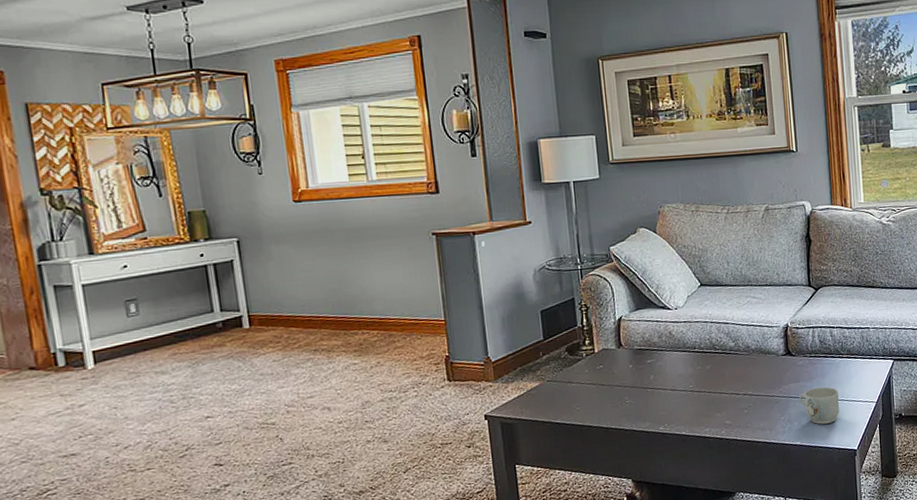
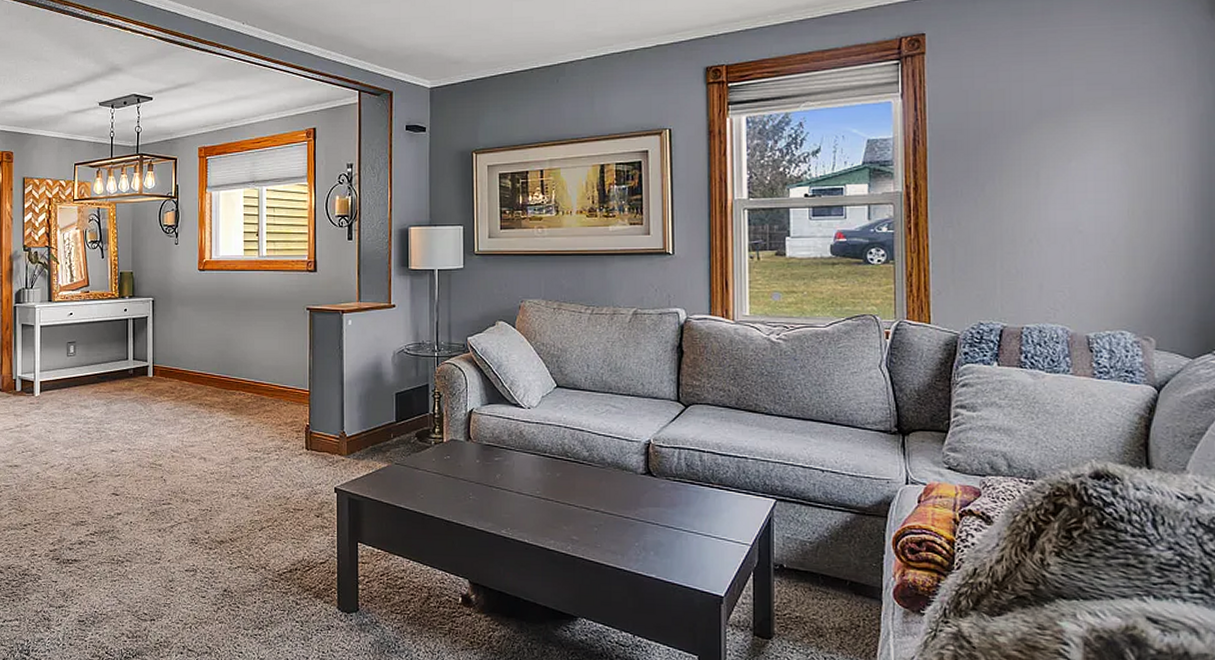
mug: present [799,386,839,425] -> none [657,516,706,560]

